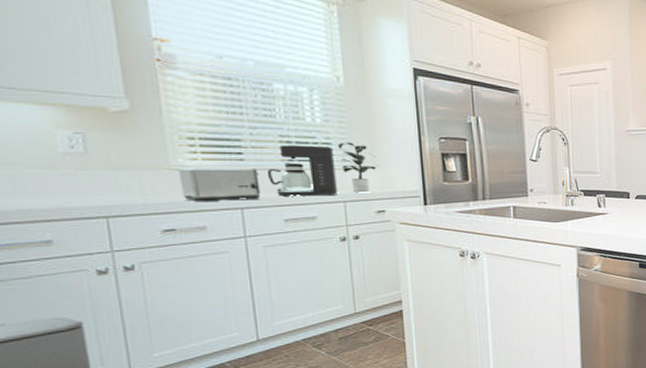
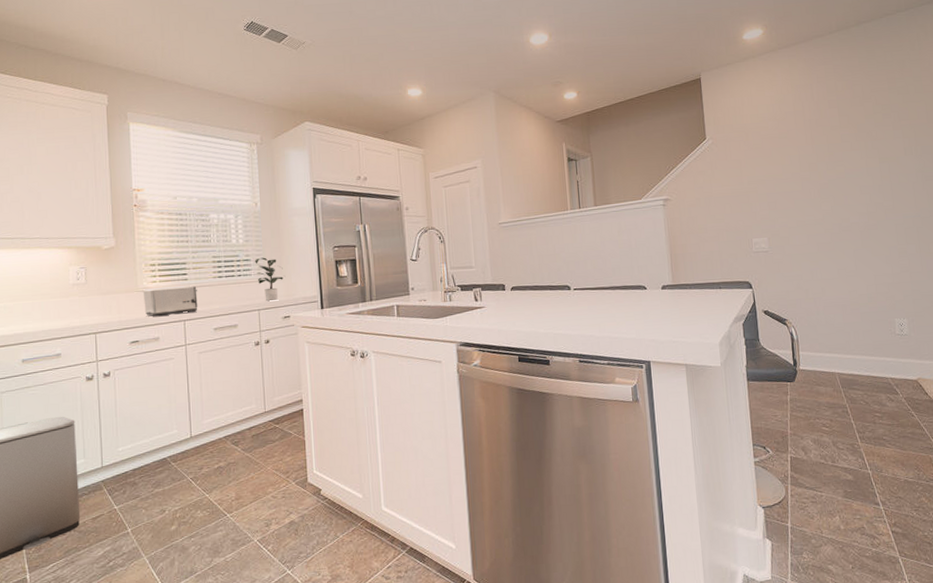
coffee maker: present [267,145,337,196] -> none [203,262,254,308]

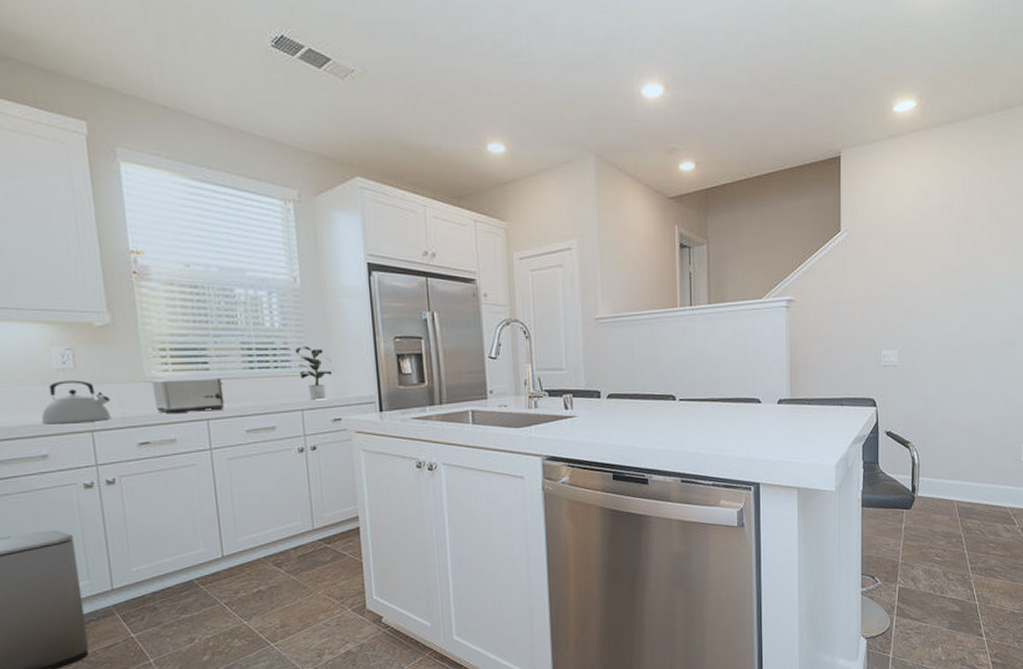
kettle: none [58,292,111,329] -> present [41,380,112,424]

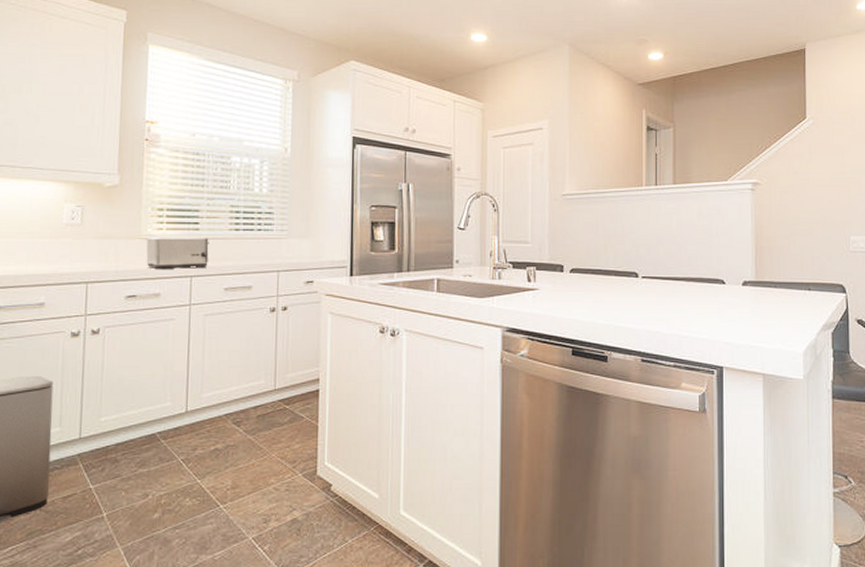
kettle: present [41,380,112,424] -> none [44,235,107,275]
potted plant: present [295,346,332,400] -> none [279,211,310,263]

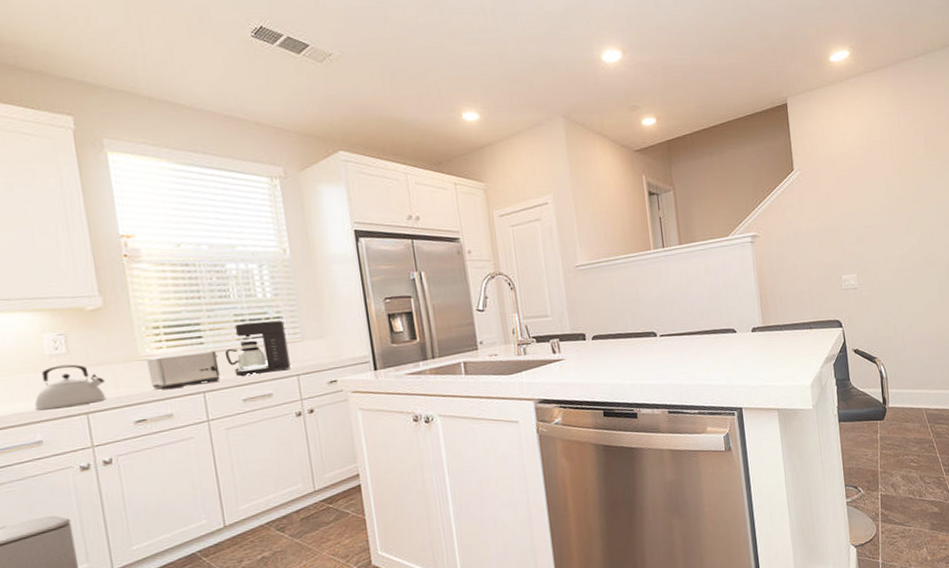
kettle: none [44,235,107,275] -> present [34,364,107,410]
coffee maker: none [216,215,275,265] -> present [224,320,291,376]

